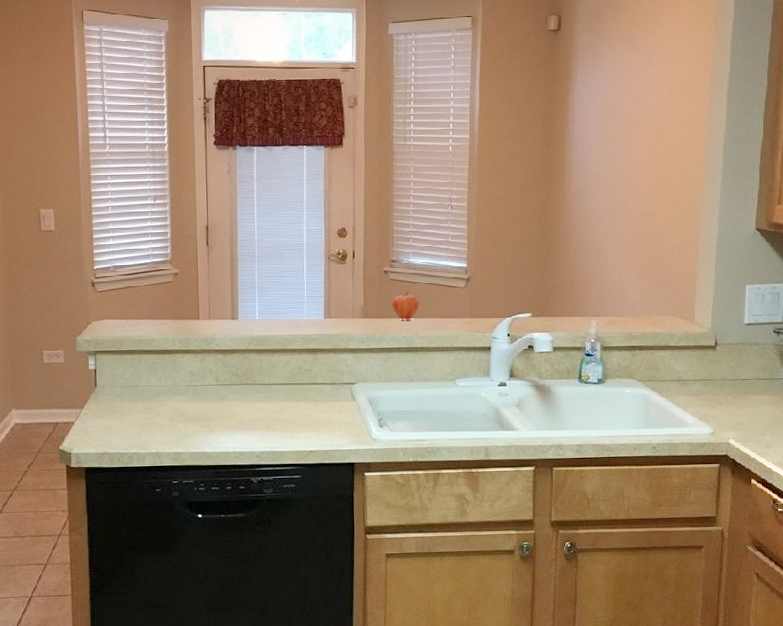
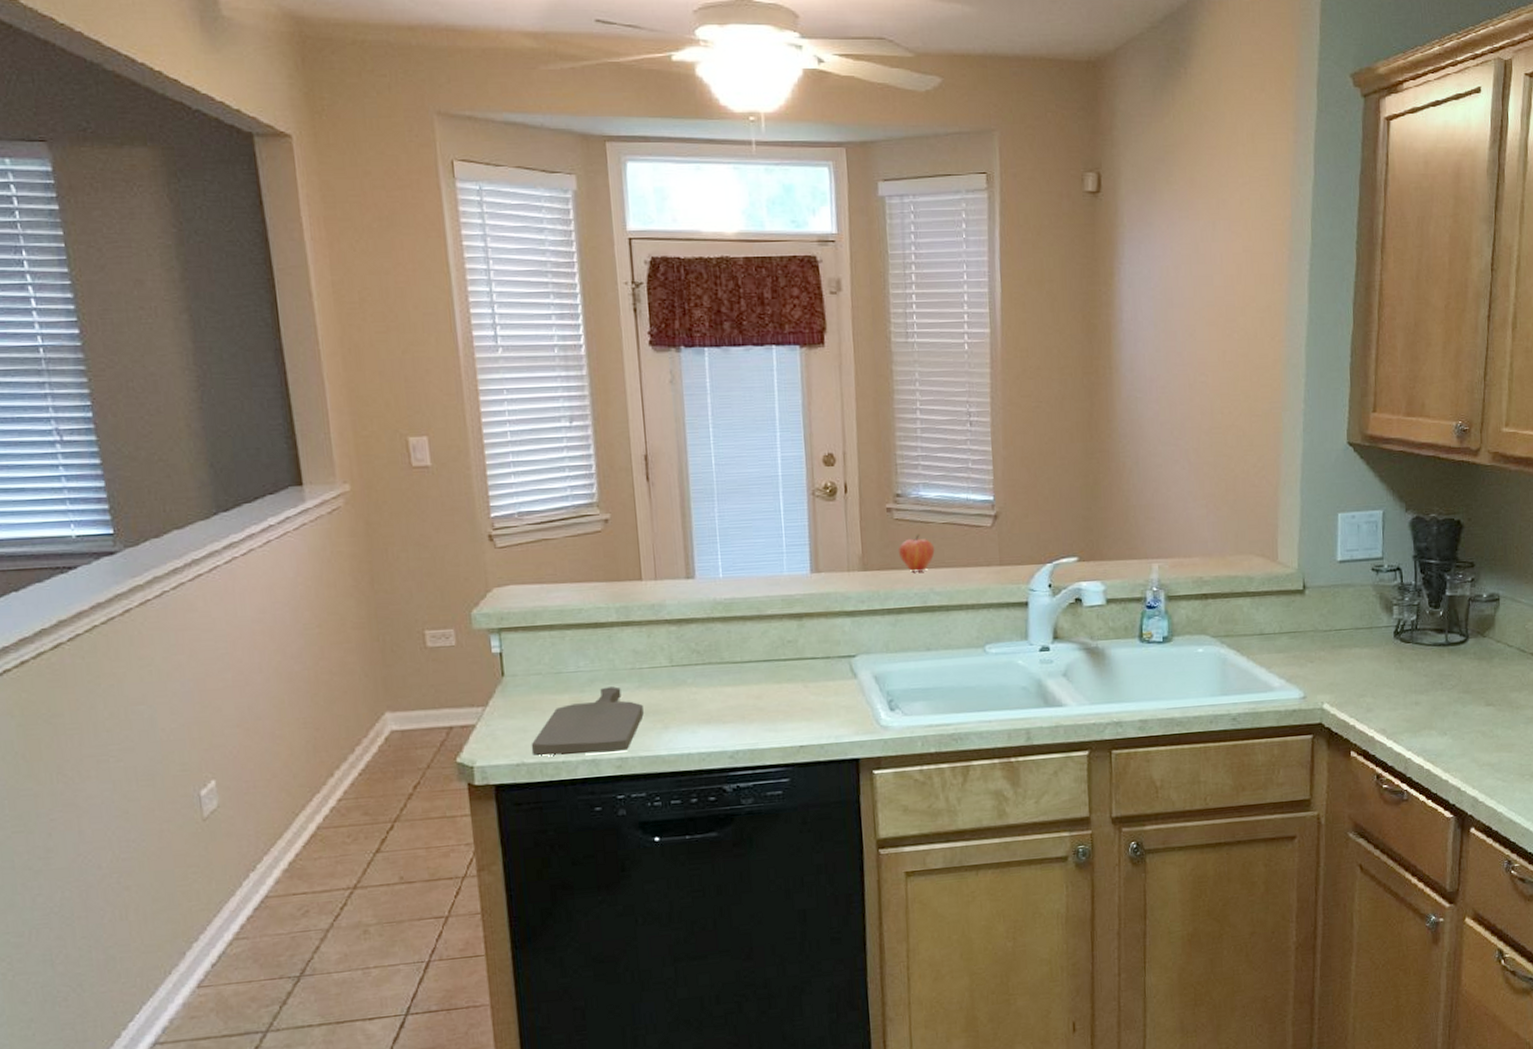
cutting board: none [113,398,195,449] -> present [531,686,644,756]

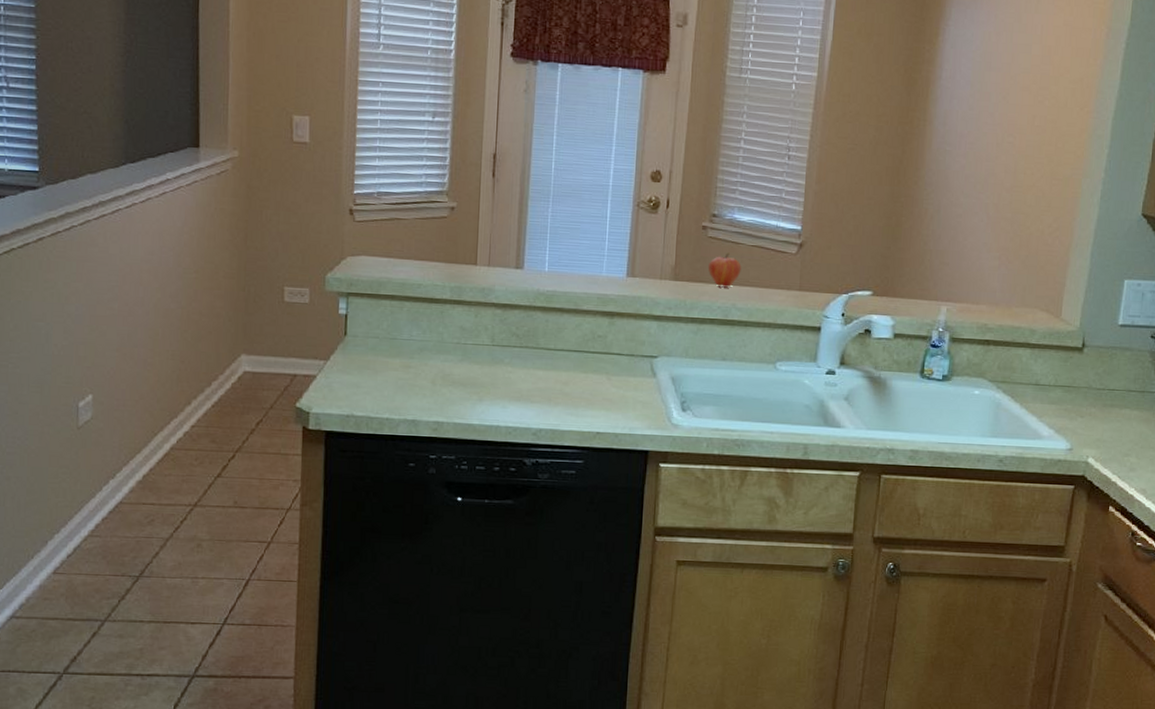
cutting board: present [531,686,644,756] -> none [361,357,463,417]

